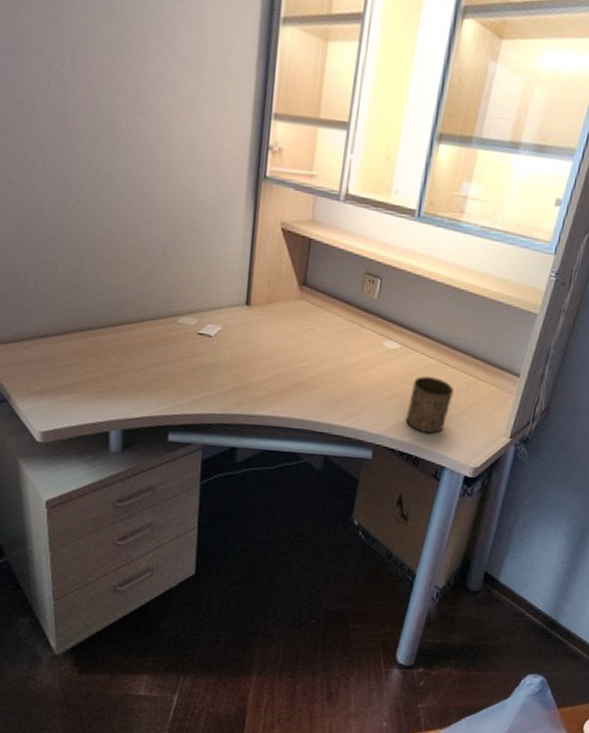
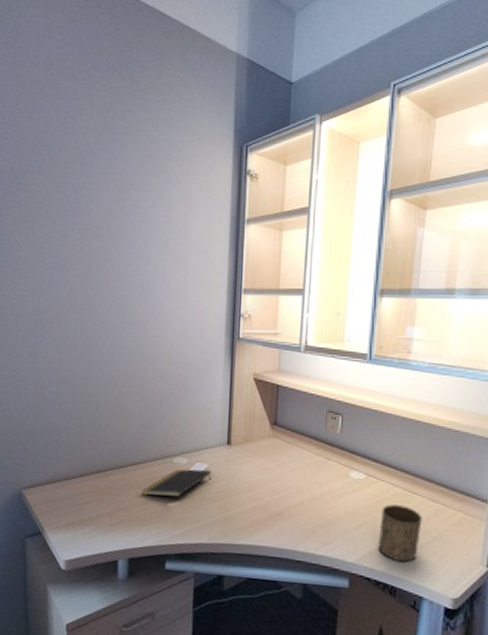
notepad: none [139,330,227,362] -> present [142,469,212,497]

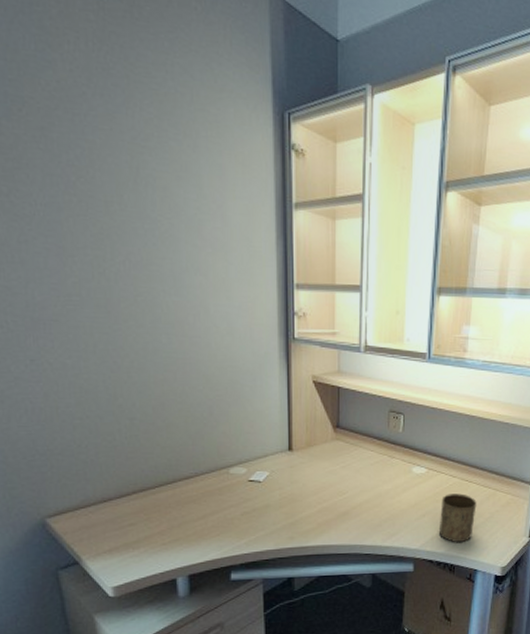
notepad: present [142,469,212,497] -> none [197,477,274,510]

